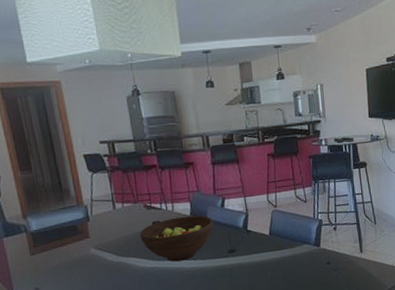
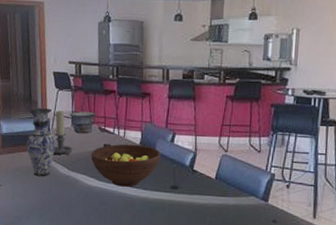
vase: none [60,194,99,270] -> present [26,108,56,176]
candle holder: none [93,194,119,242] -> present [53,110,73,156]
bowl: none [109,191,139,216] -> present [69,112,96,134]

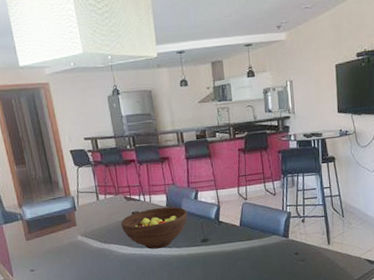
vase: present [26,108,56,176] -> none [50,186,85,254]
candle holder: present [53,110,73,156] -> none [79,186,102,230]
bowl: present [69,112,96,134] -> none [93,183,119,206]

